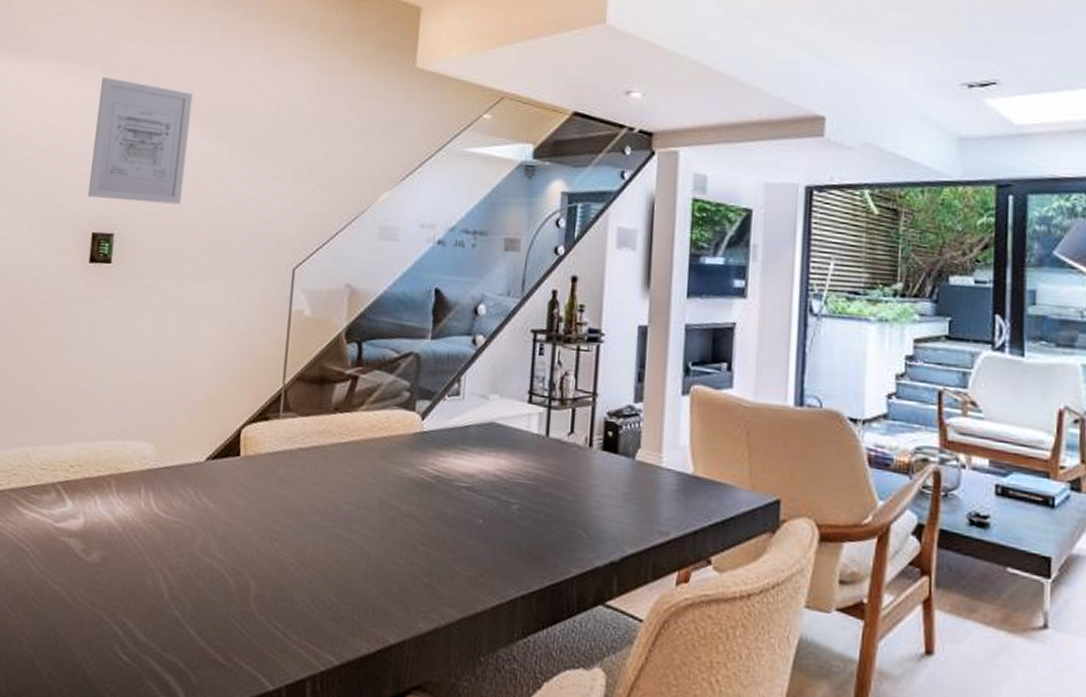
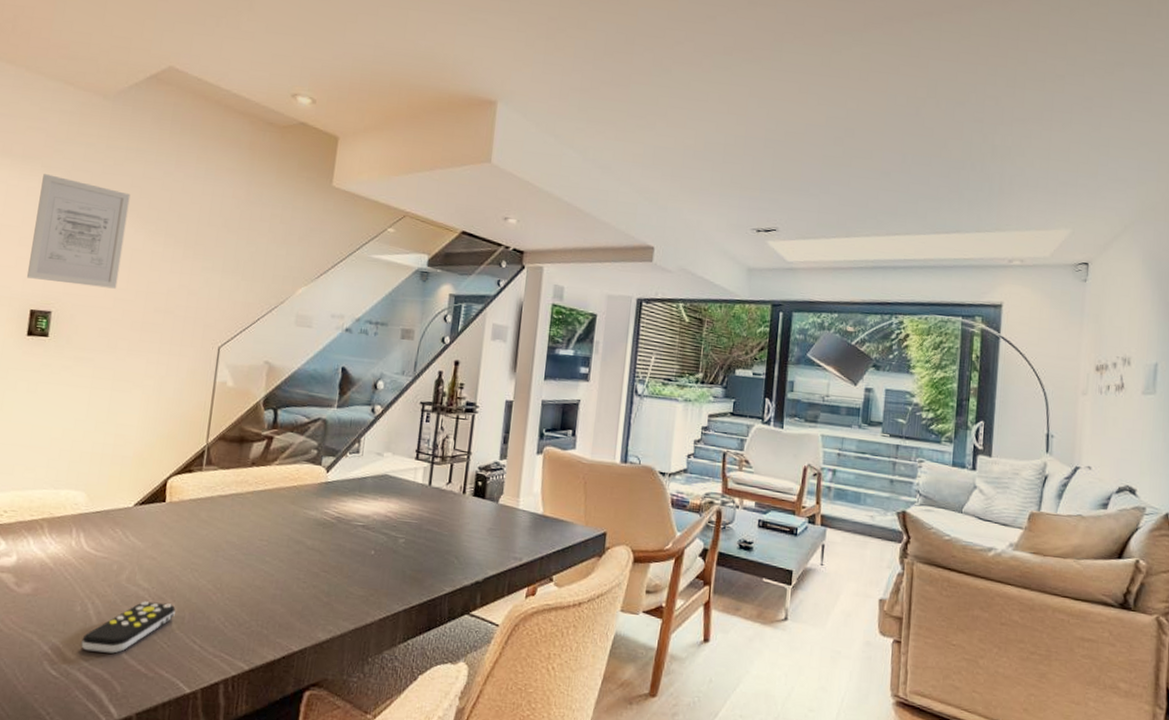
remote control: none [153,575,255,638] -> present [81,601,176,654]

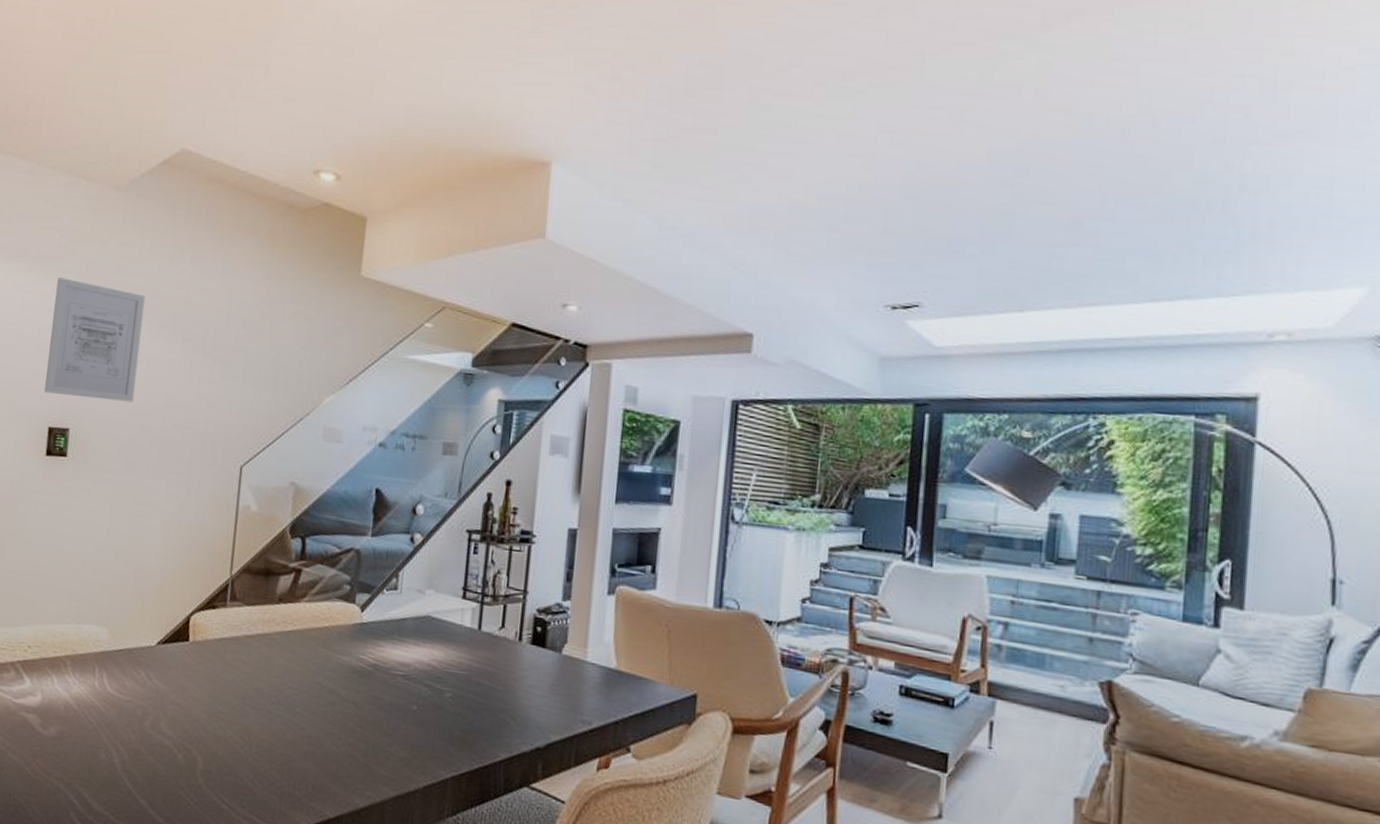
remote control: present [81,601,176,654] -> none [107,751,202,808]

